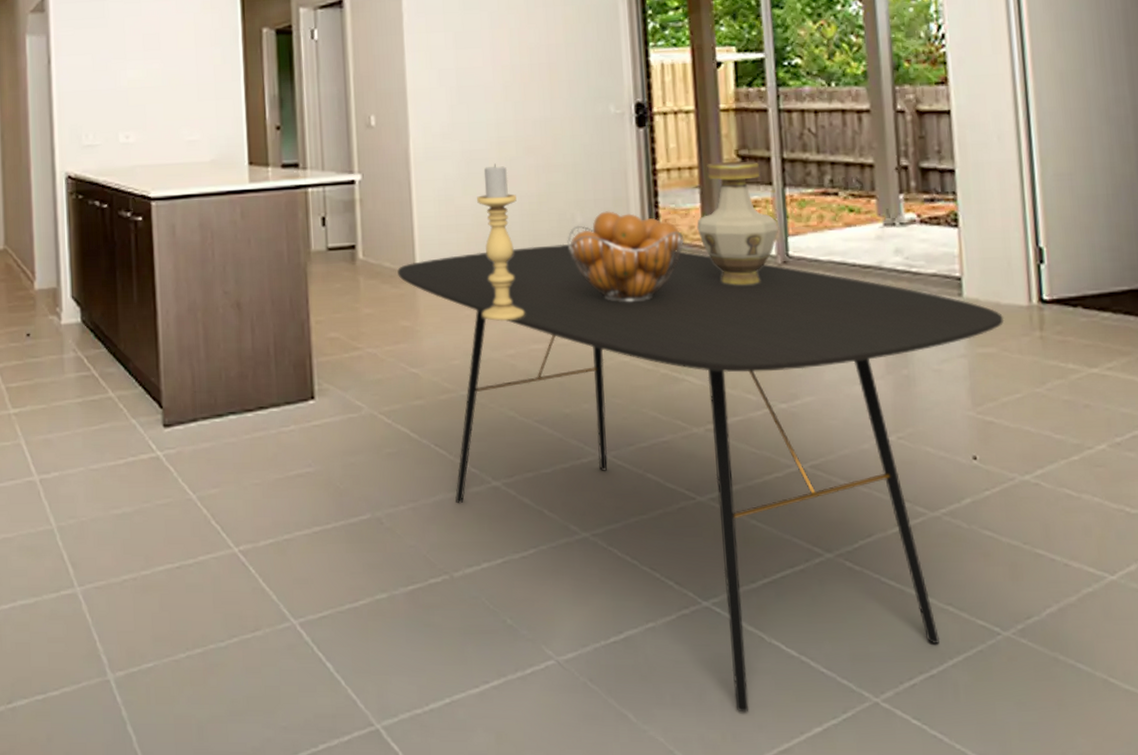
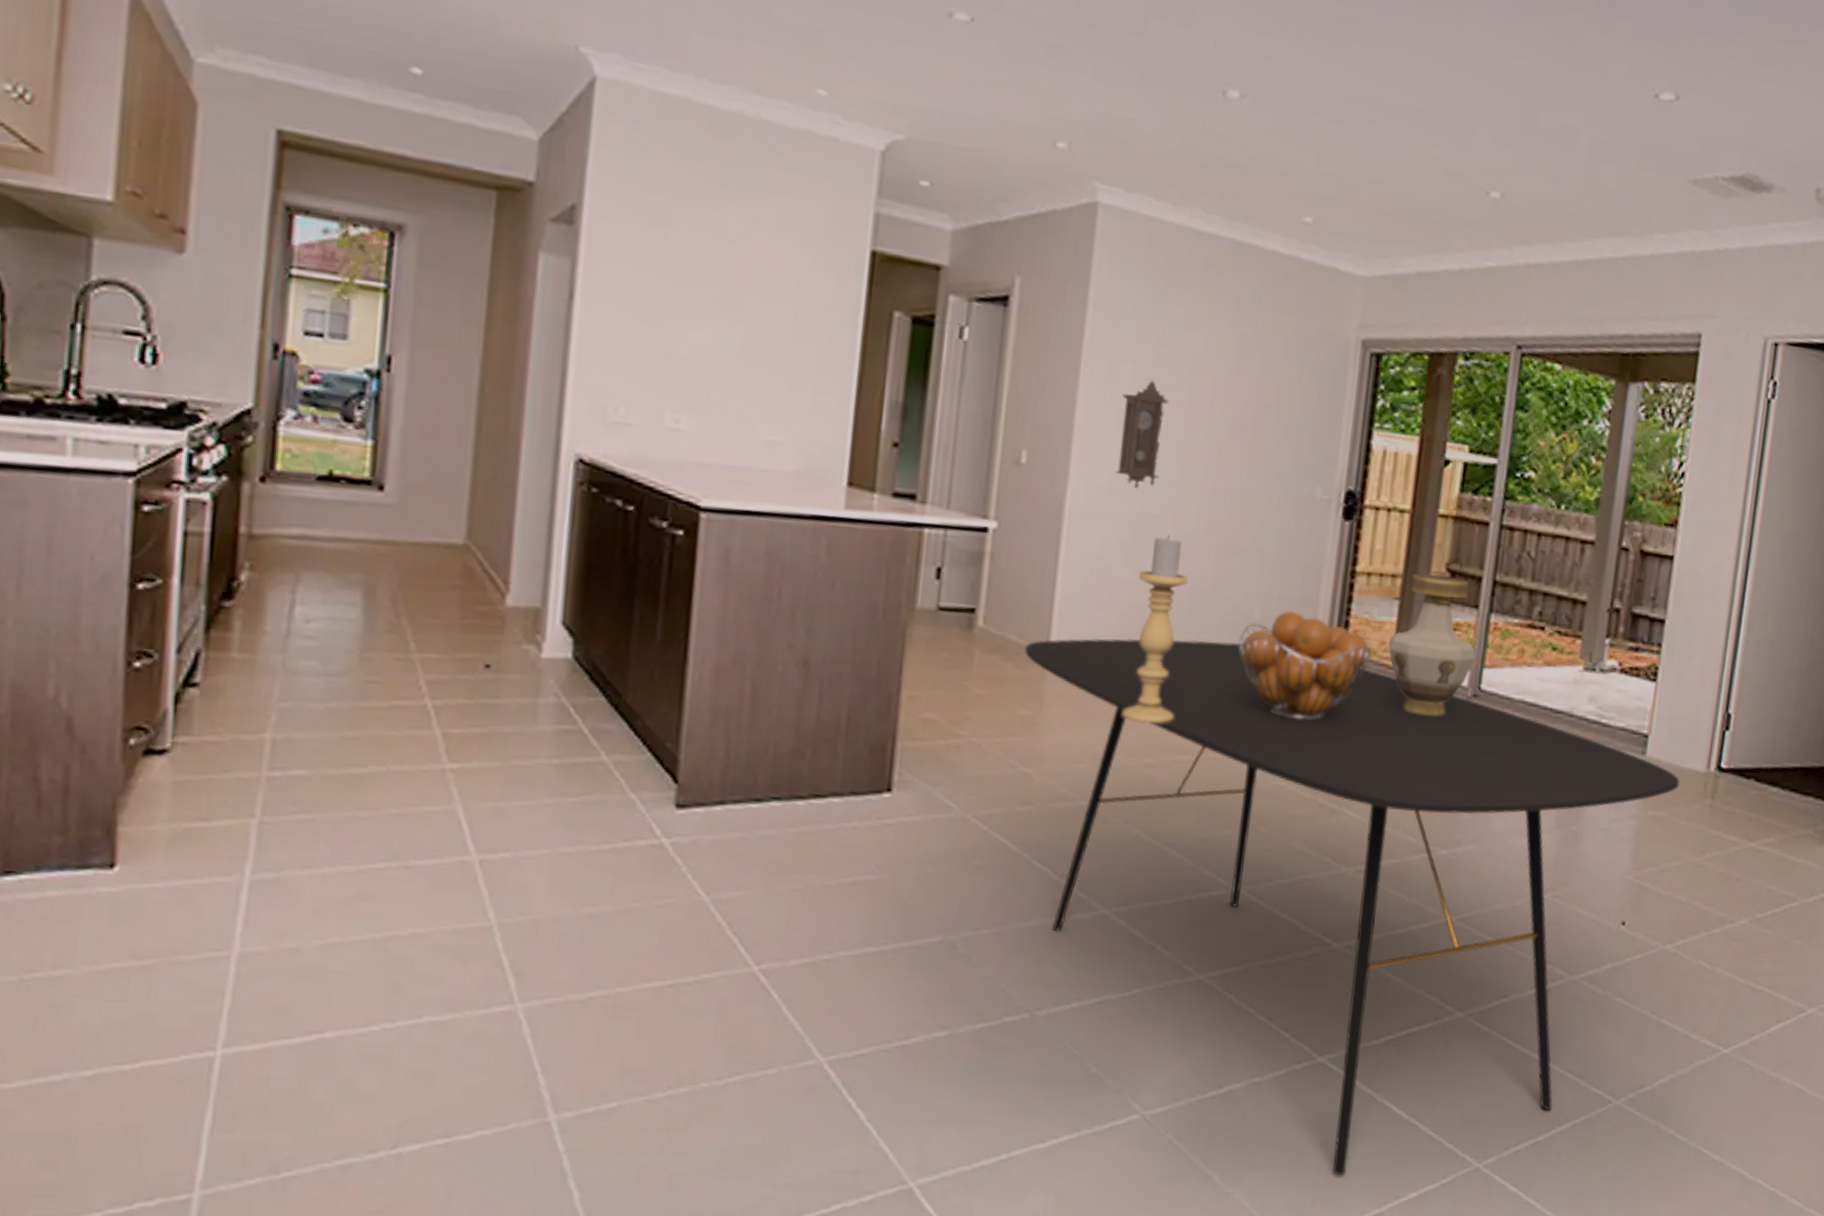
pendulum clock: none [440,42,480,132] -> present [1116,380,1169,490]

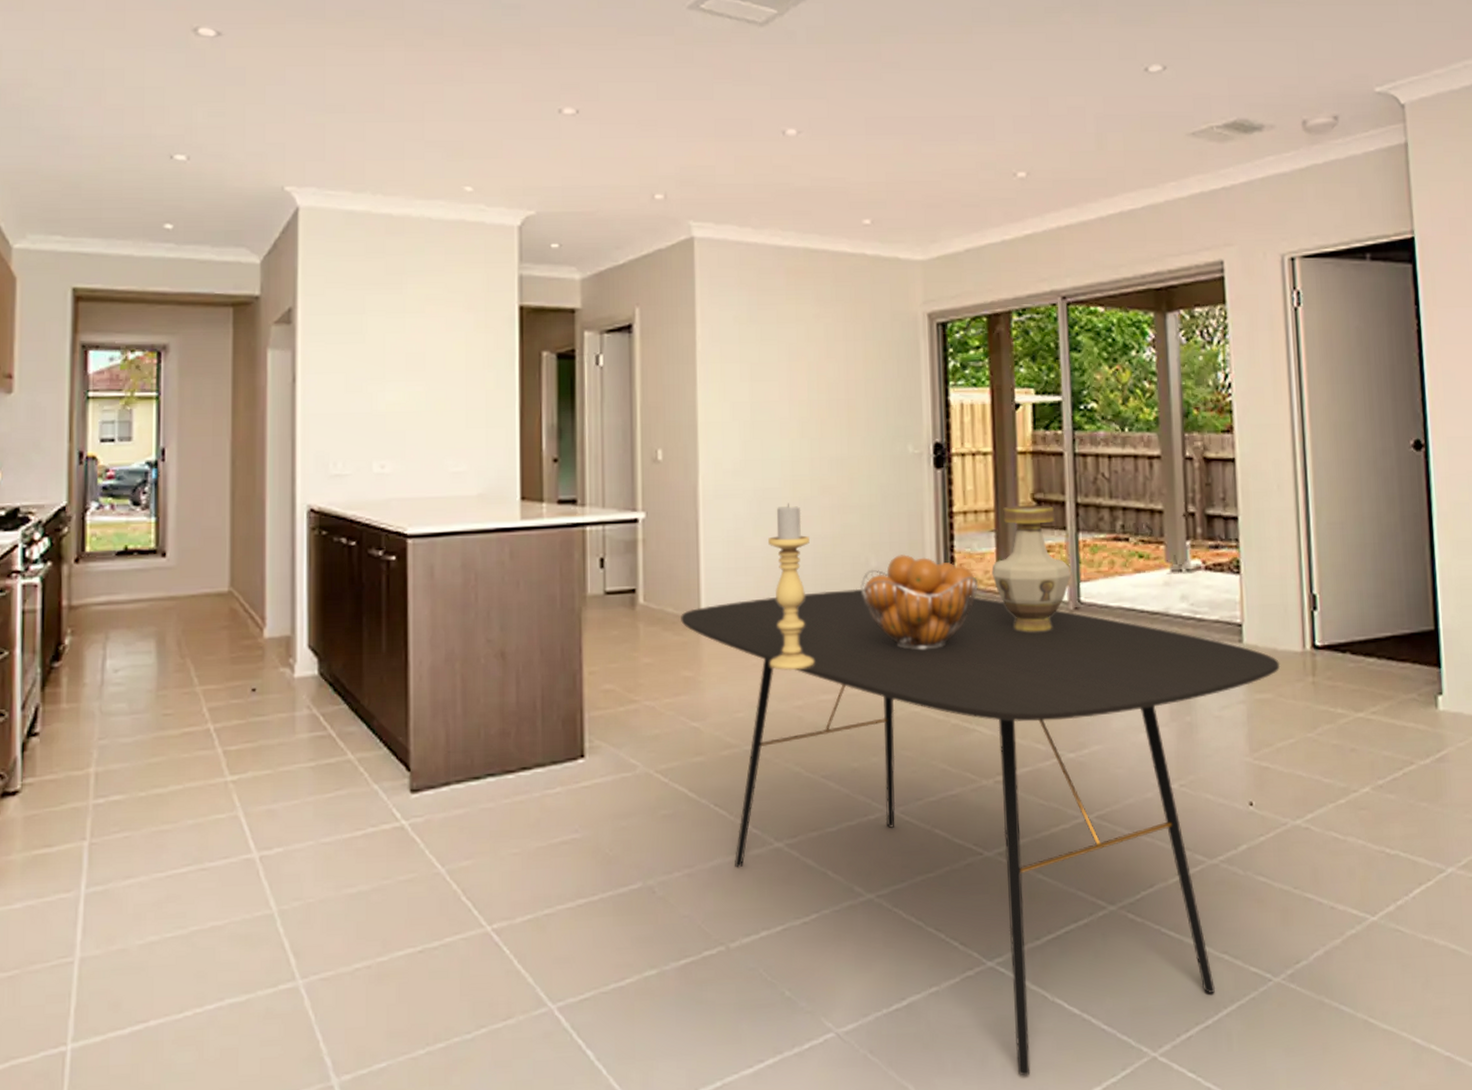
pendulum clock: present [1116,380,1169,490] -> none [734,375,774,469]

